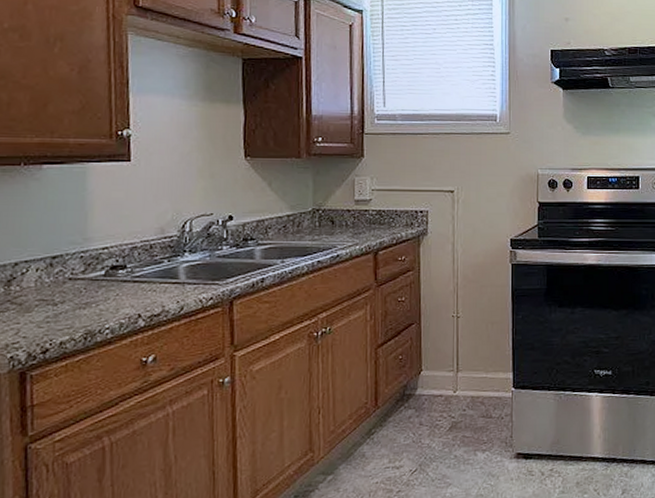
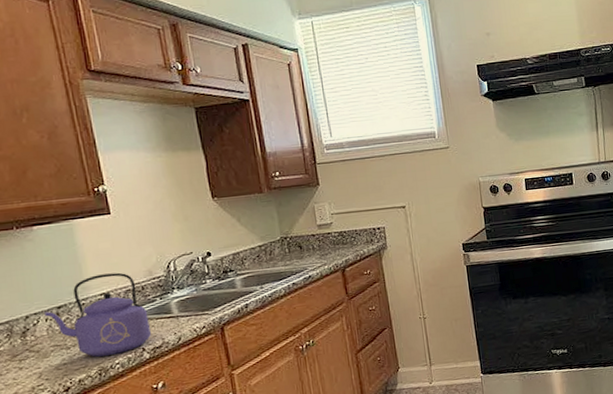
kettle: none [36,226,152,318] -> present [44,272,152,357]

